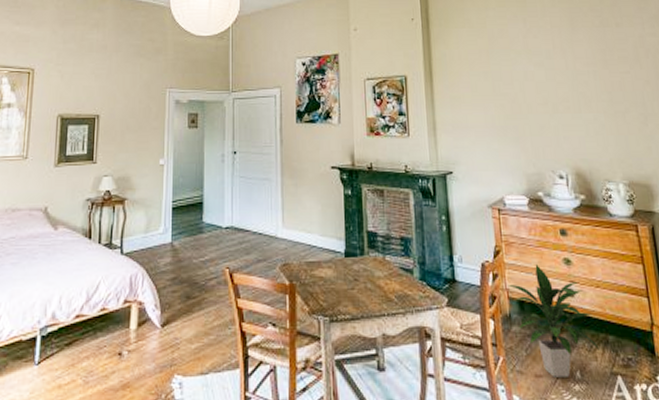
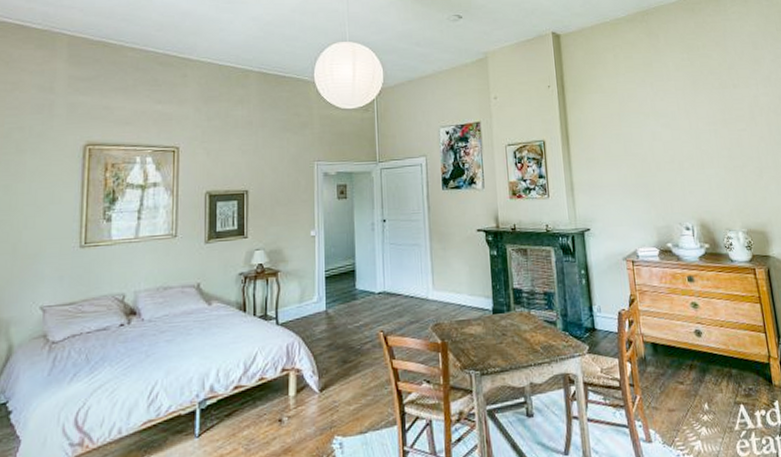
indoor plant: present [506,263,599,377] -> none [641,308,724,411]

